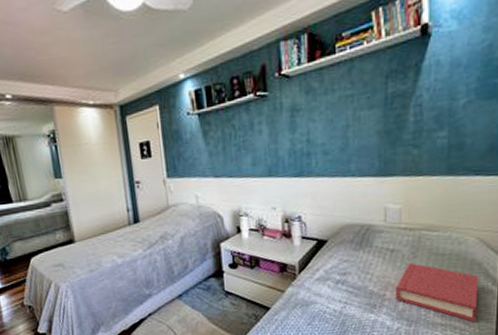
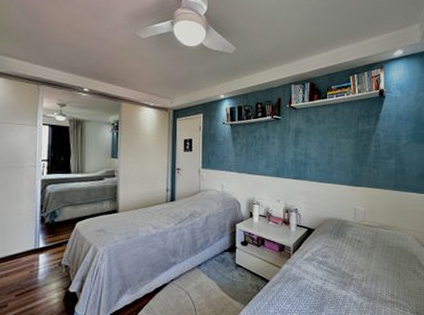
hardback book: present [396,263,479,322] -> none [360,252,416,301]

